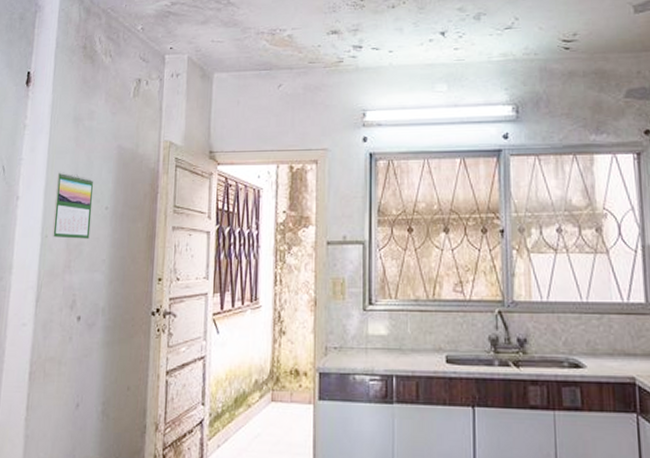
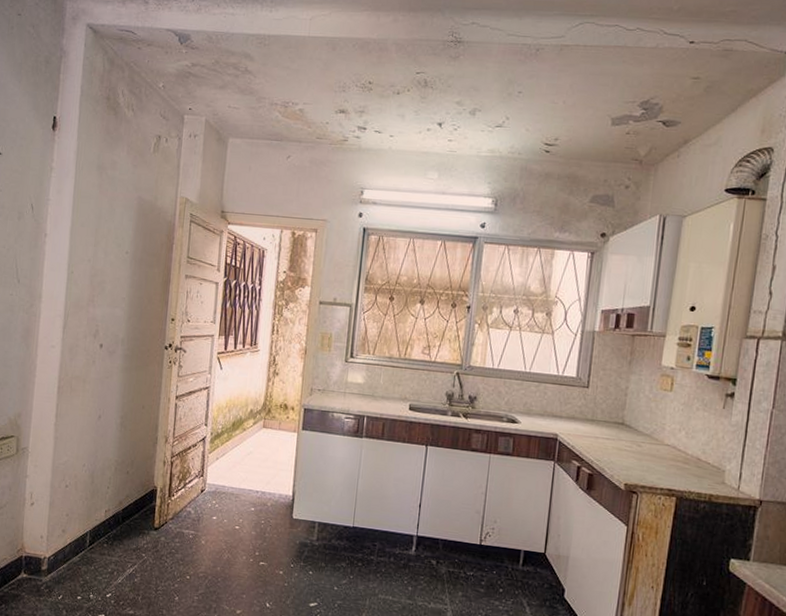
calendar: present [52,171,93,239] -> none [77,214,115,278]

